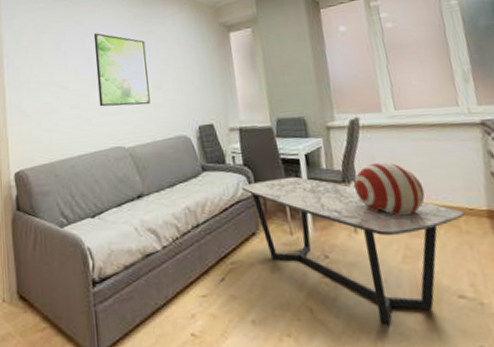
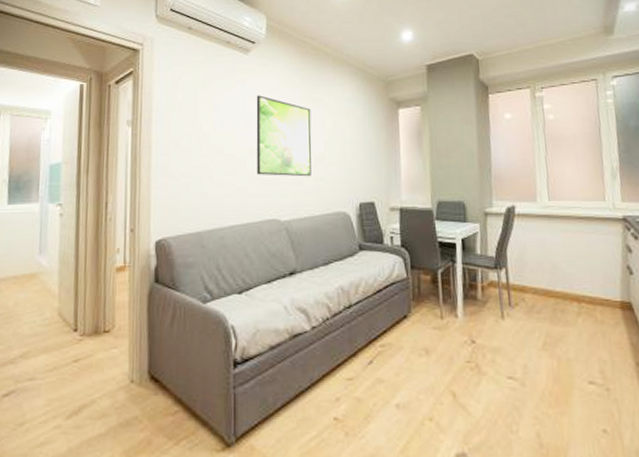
coffee table: present [240,176,464,326] -> none [396,260,600,410]
decorative container: present [354,162,425,216] -> none [505,251,569,304]

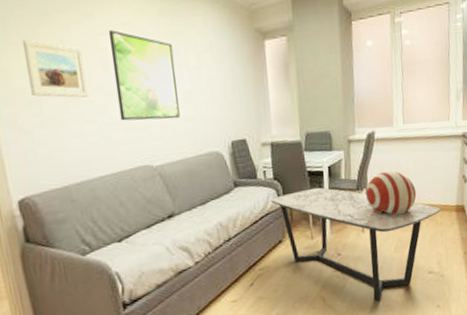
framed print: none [183,100,231,152] -> present [22,39,89,98]
coffee table: none [396,260,600,410] -> present [270,187,440,302]
decorative container: none [505,251,569,304] -> present [366,170,417,215]

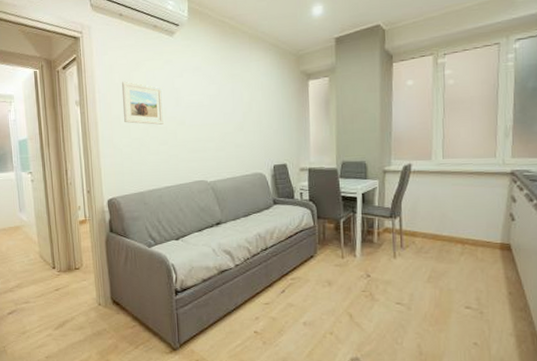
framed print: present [108,30,180,121] -> none [182,73,232,144]
coffee table: present [270,187,440,302] -> none [305,211,481,327]
decorative container: present [366,170,417,215] -> none [399,202,455,246]

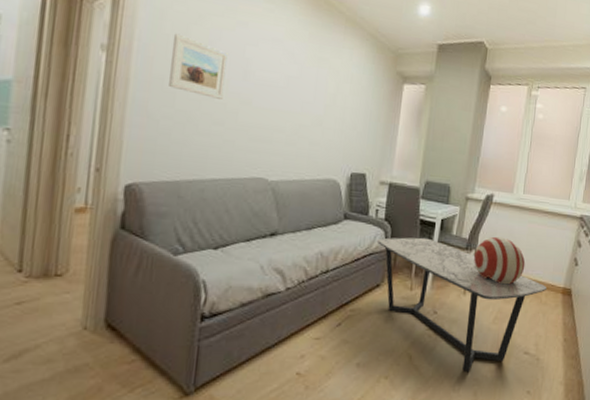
coffee table: none [305,211,481,327] -> present [376,237,547,373]
decorative container: none [399,202,455,246] -> present [474,236,526,285]

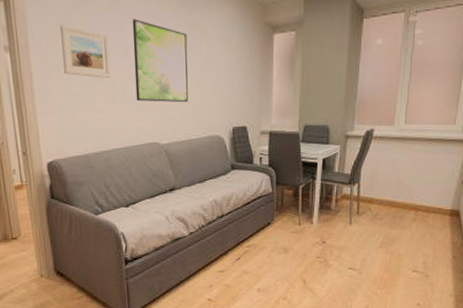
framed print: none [248,43,315,139] -> present [132,19,189,103]
coffee table: present [376,237,547,373] -> none [263,177,433,291]
decorative container: present [474,236,526,285] -> none [358,169,410,212]

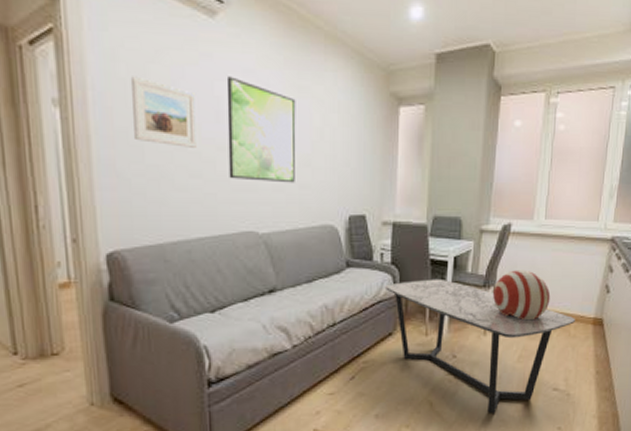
coffee table: none [263,177,433,291] -> present [384,278,575,414]
decorative container: none [358,169,410,212] -> present [493,269,551,321]

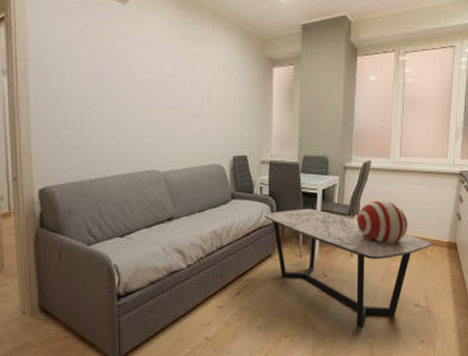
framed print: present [130,76,196,148] -> none [61,50,111,104]
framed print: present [226,76,296,183] -> none [135,48,190,131]

